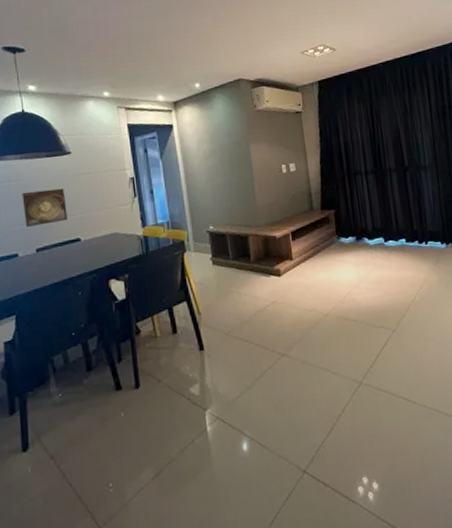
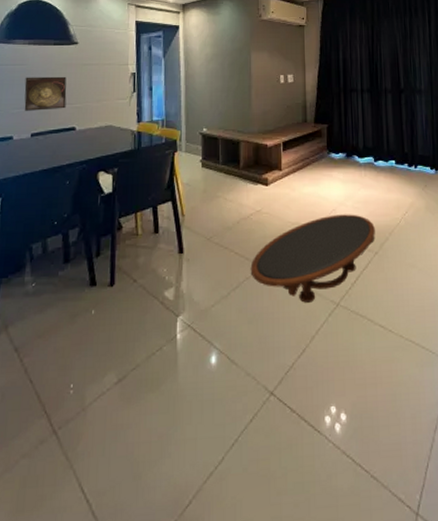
coffee table: none [271,295,392,385] -> present [250,214,375,303]

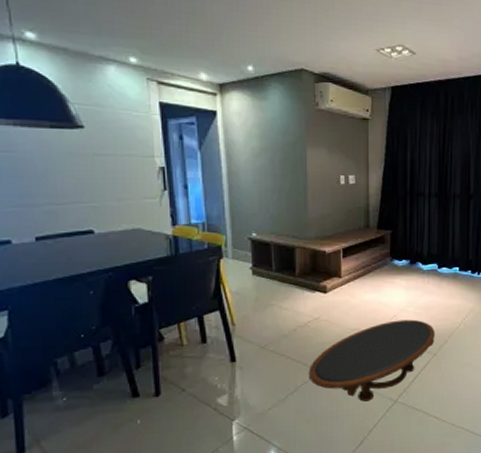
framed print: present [24,76,67,111] -> none [16,167,78,210]

